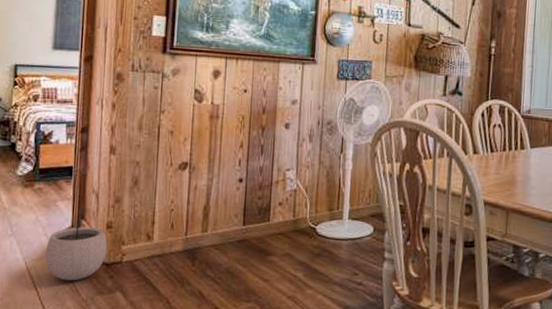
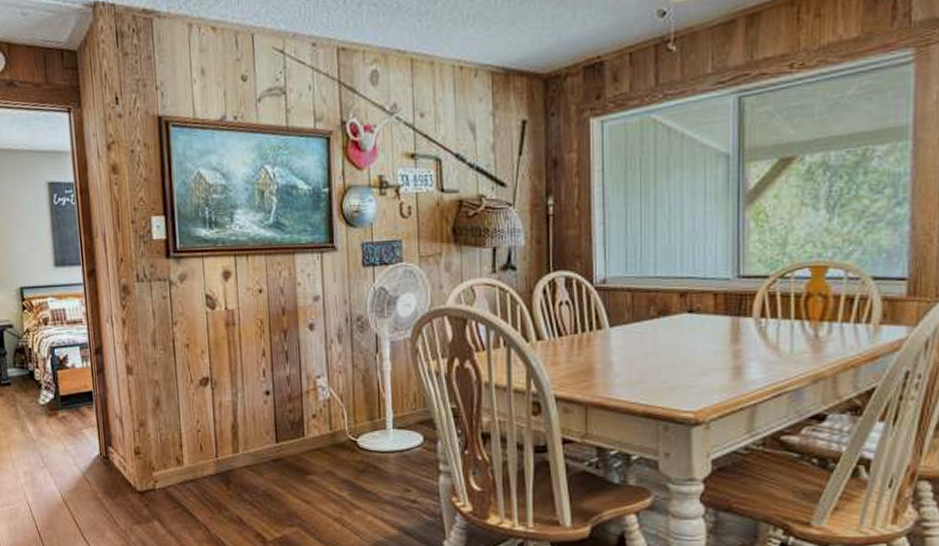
plant pot: present [44,213,107,281] -> none [78,440,139,512]

